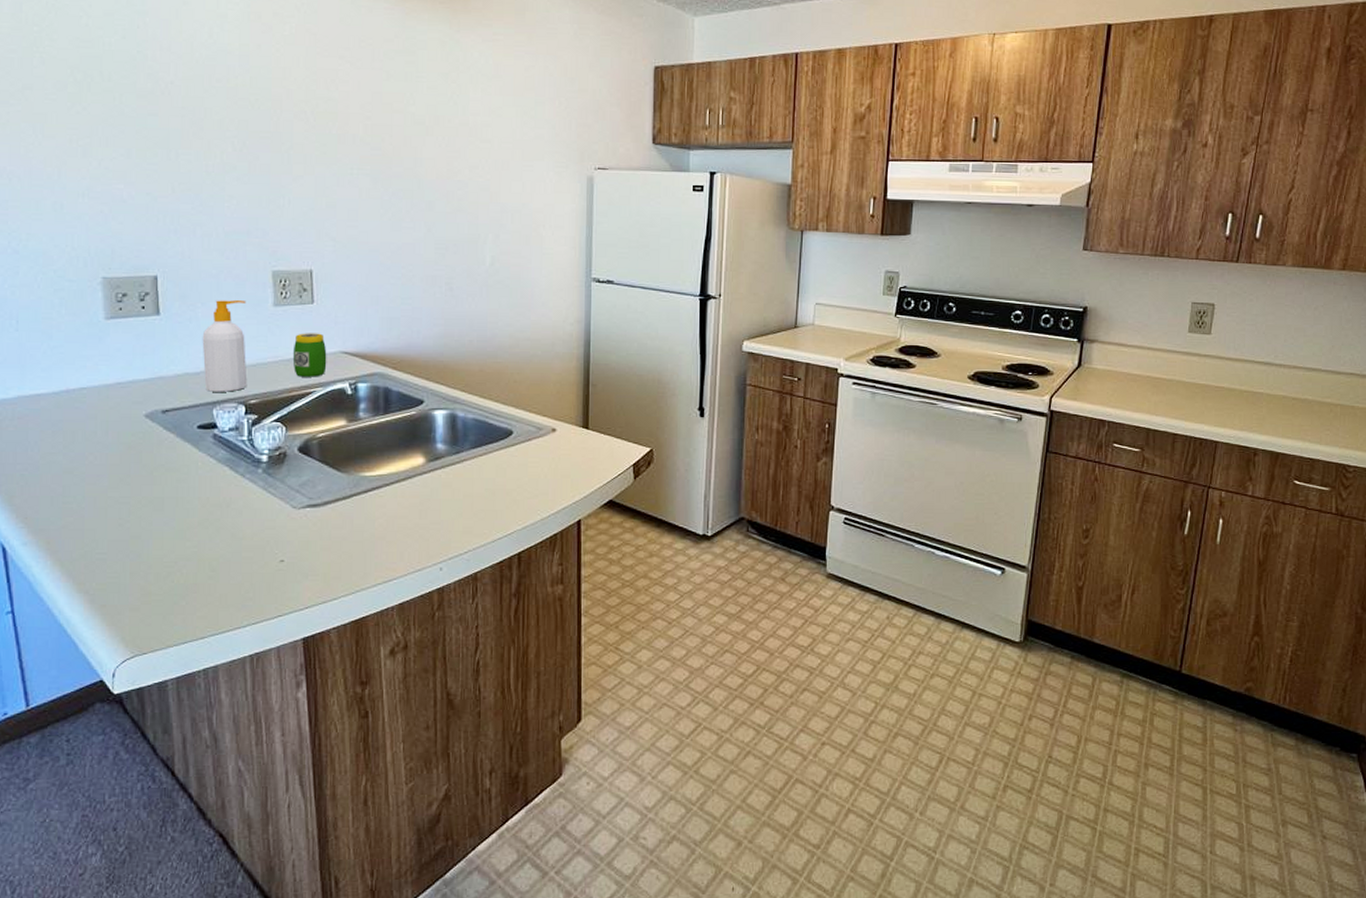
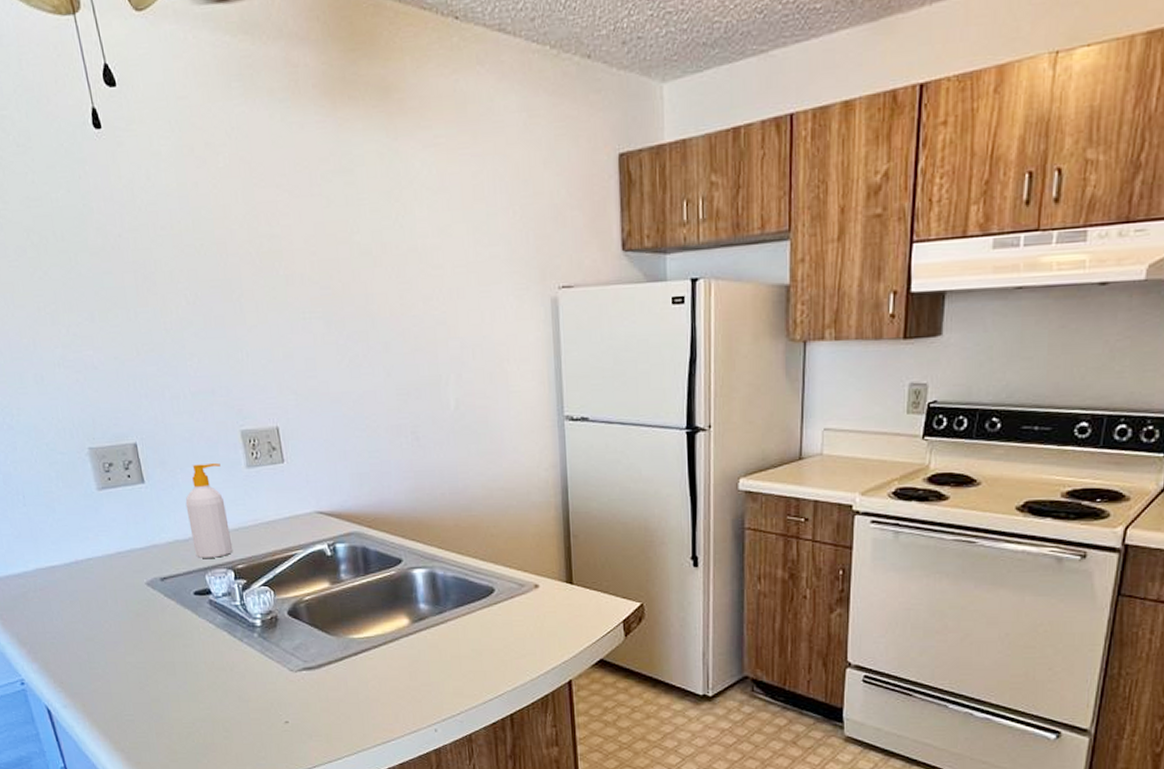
cleansing agent: present [292,333,327,377] -> none [270,493,305,540]

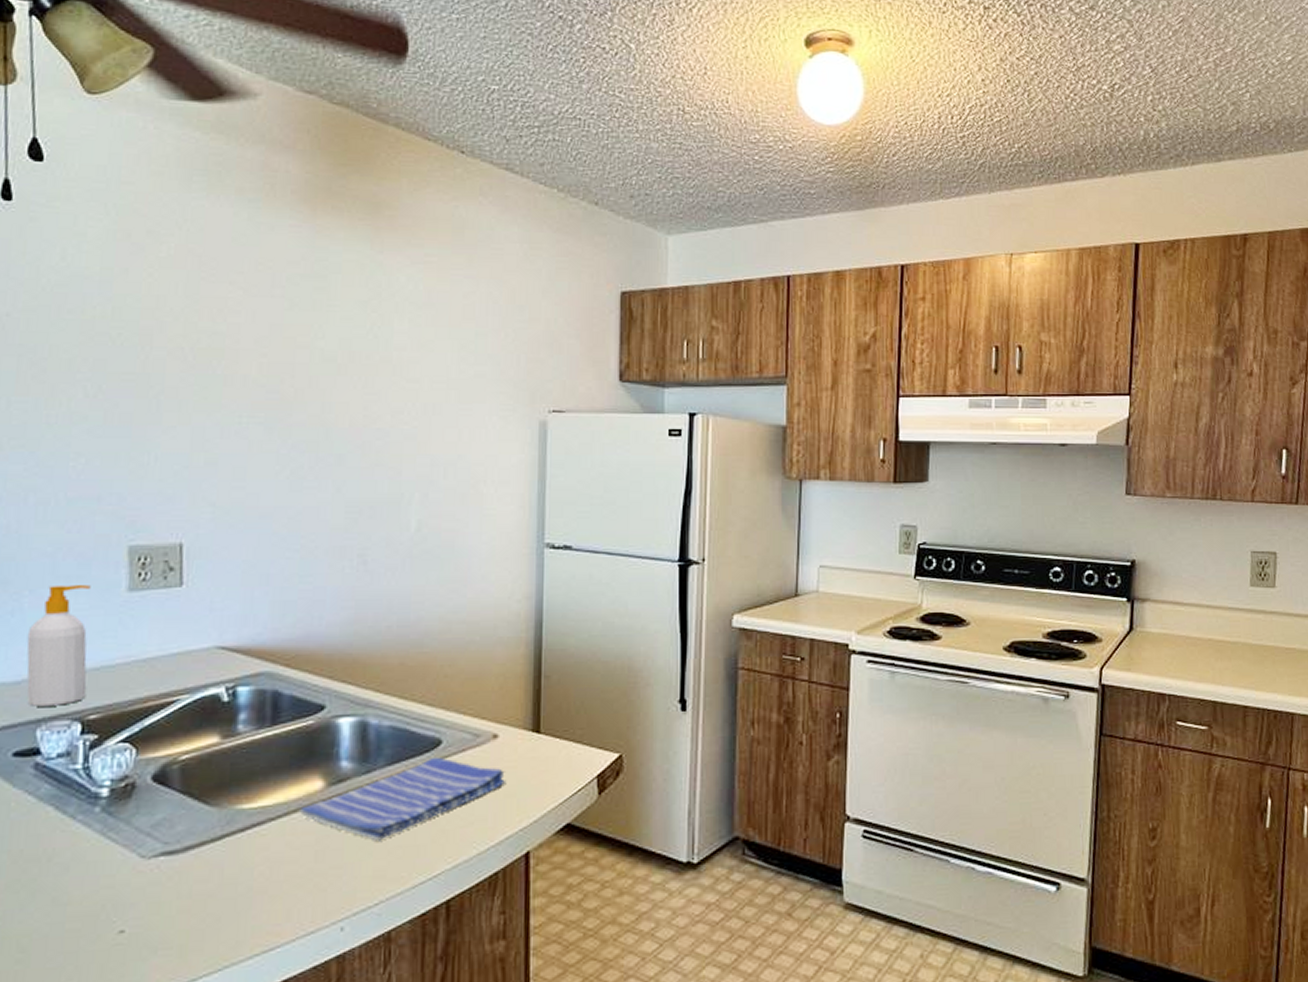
dish towel: none [394,602,547,667] -> present [300,757,505,841]

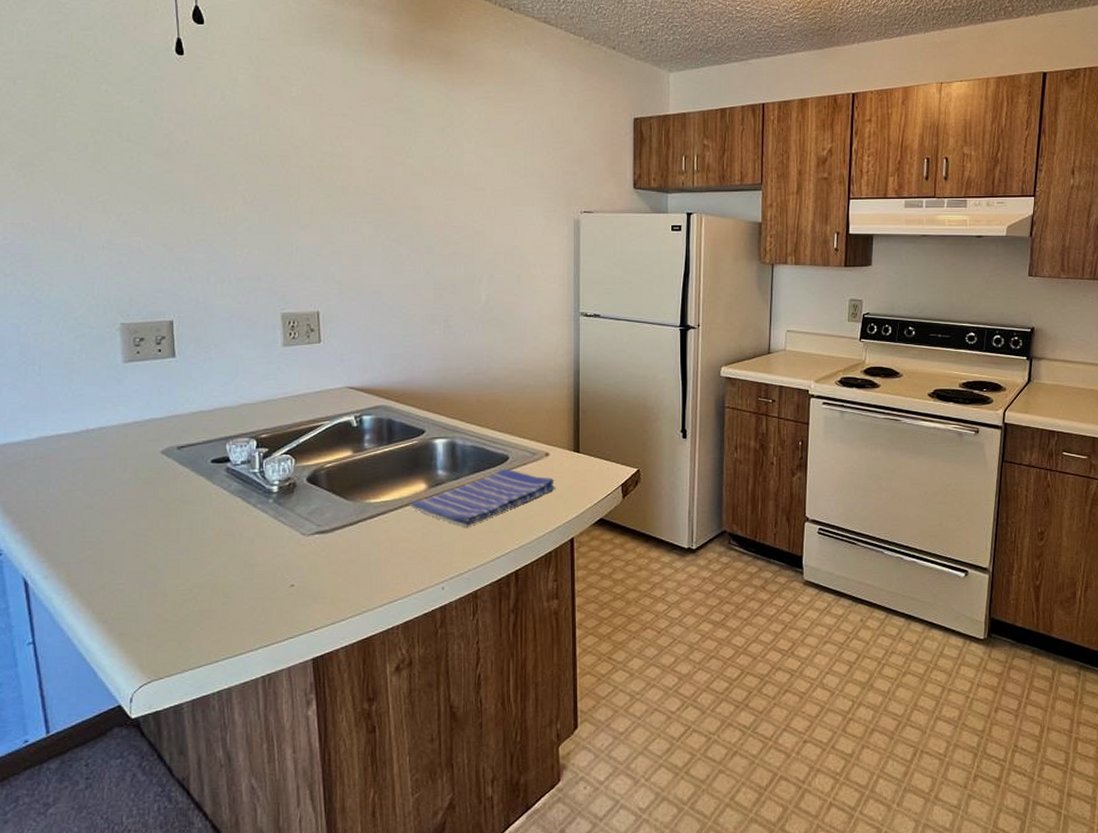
soap bottle: present [26,584,91,706] -> none [215,340,259,428]

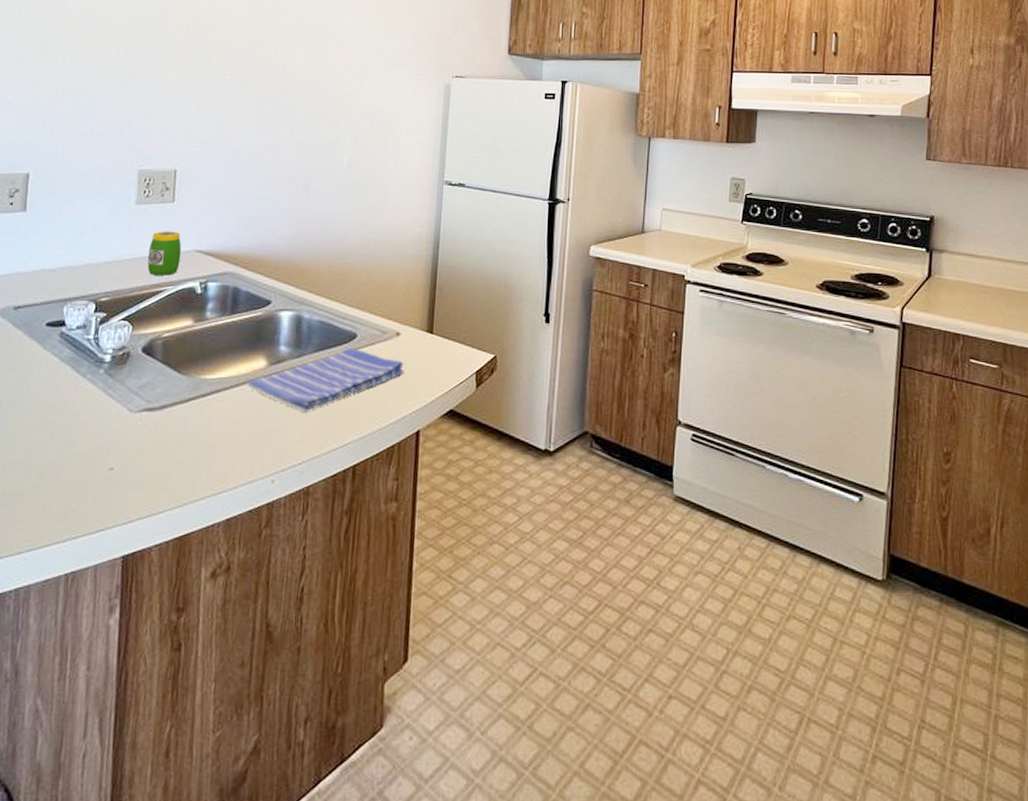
cleansing agent: none [301,370,334,412] -> present [147,231,182,276]

